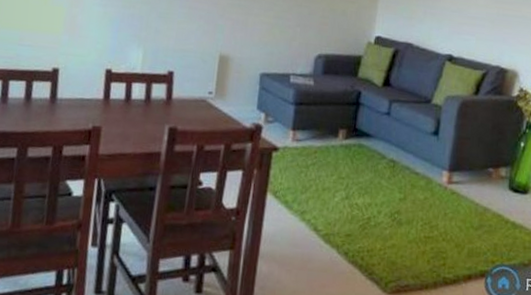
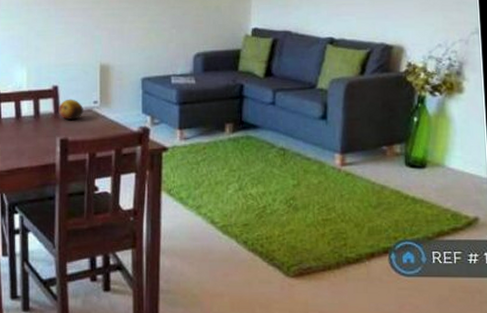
fruit: none [170,86,197,109] -> present [58,99,83,120]

